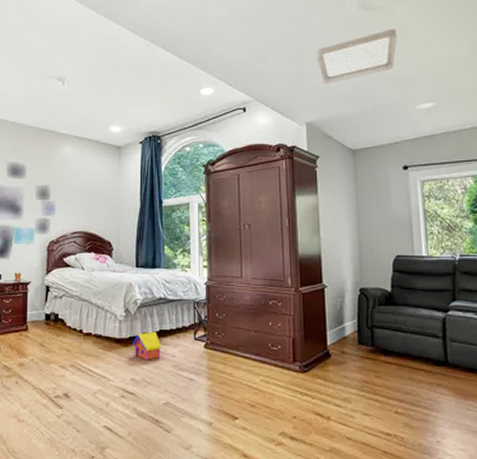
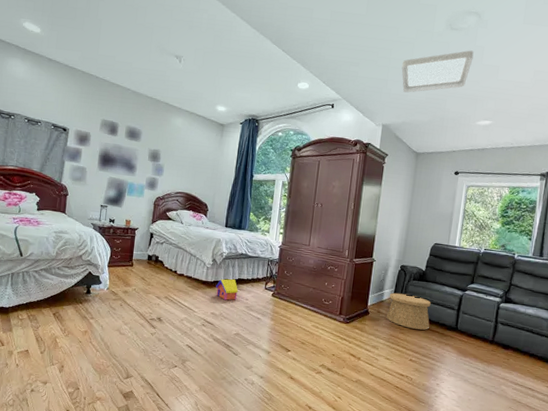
basket: none [353,324,412,369] -> present [386,292,431,330]

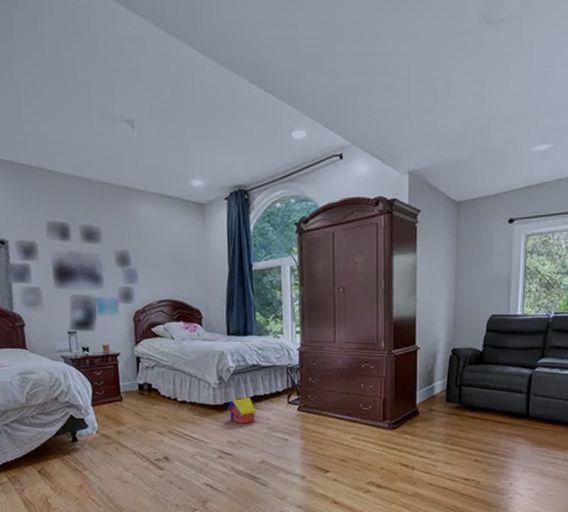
basket: present [386,292,431,330] -> none [440,383,495,424]
ceiling light: present [401,50,474,93] -> none [426,49,520,123]

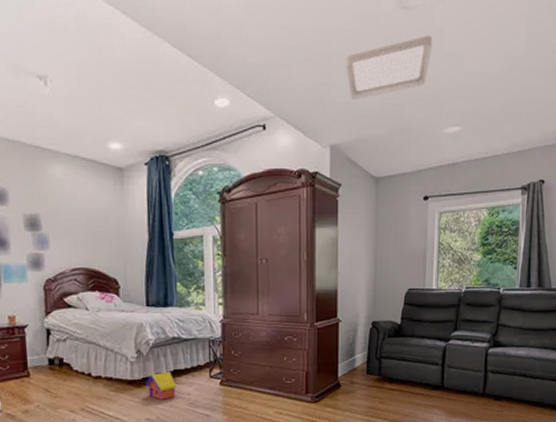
ceiling light: none [426,49,520,123] -> present [346,35,432,100]

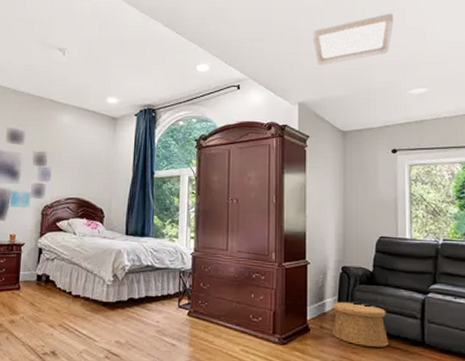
toy house: present [146,371,176,400] -> none [119,297,146,324]
basket: none [361,355,413,396] -> present [332,301,389,347]

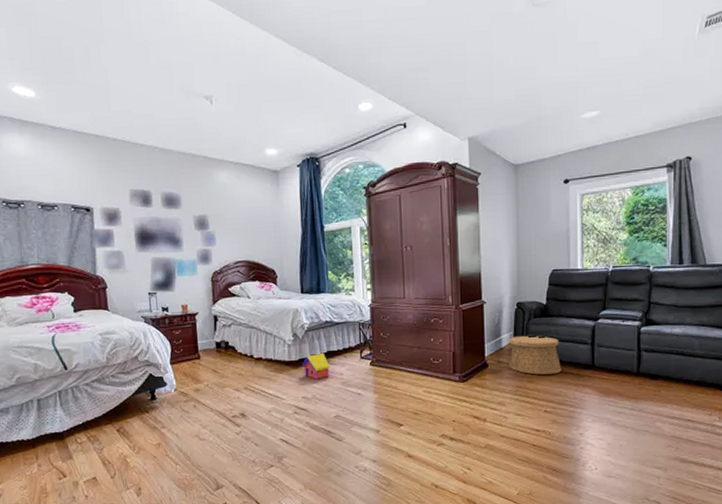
toy house: none [119,297,146,324] -> present [302,352,330,379]
ceiling light: present [313,13,394,65] -> none [480,28,565,94]

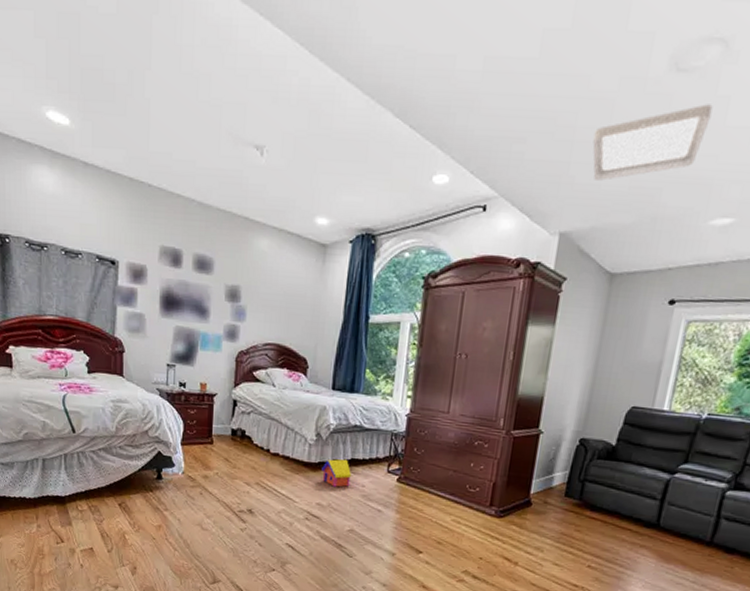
ceiling light: none [480,28,565,94] -> present [593,104,713,181]
basket: present [509,335,562,375] -> none [556,476,622,527]

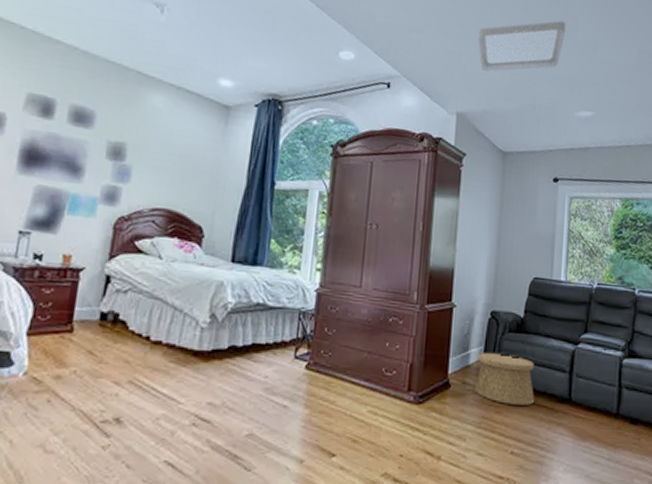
toy house: present [321,459,351,487] -> none [215,344,252,380]
basket: none [556,476,622,527] -> present [474,352,535,405]

